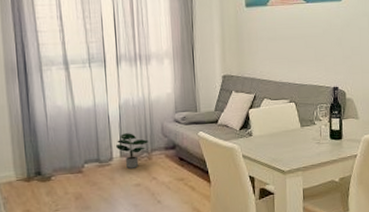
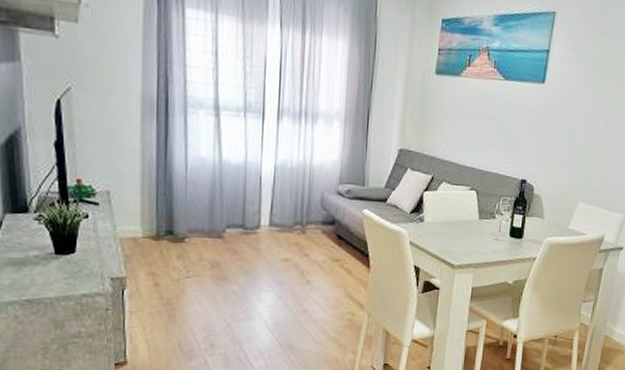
potted plant: present [115,133,149,169] -> none [264,199,305,241]

